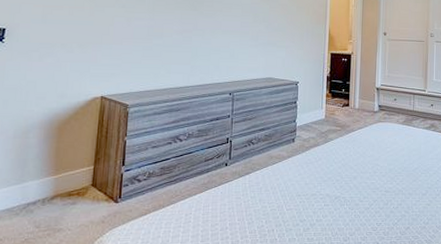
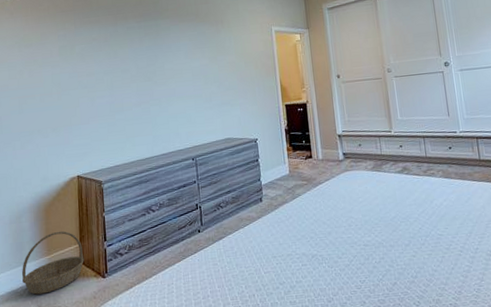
basket: none [21,151,97,215] -> present [22,231,84,295]

